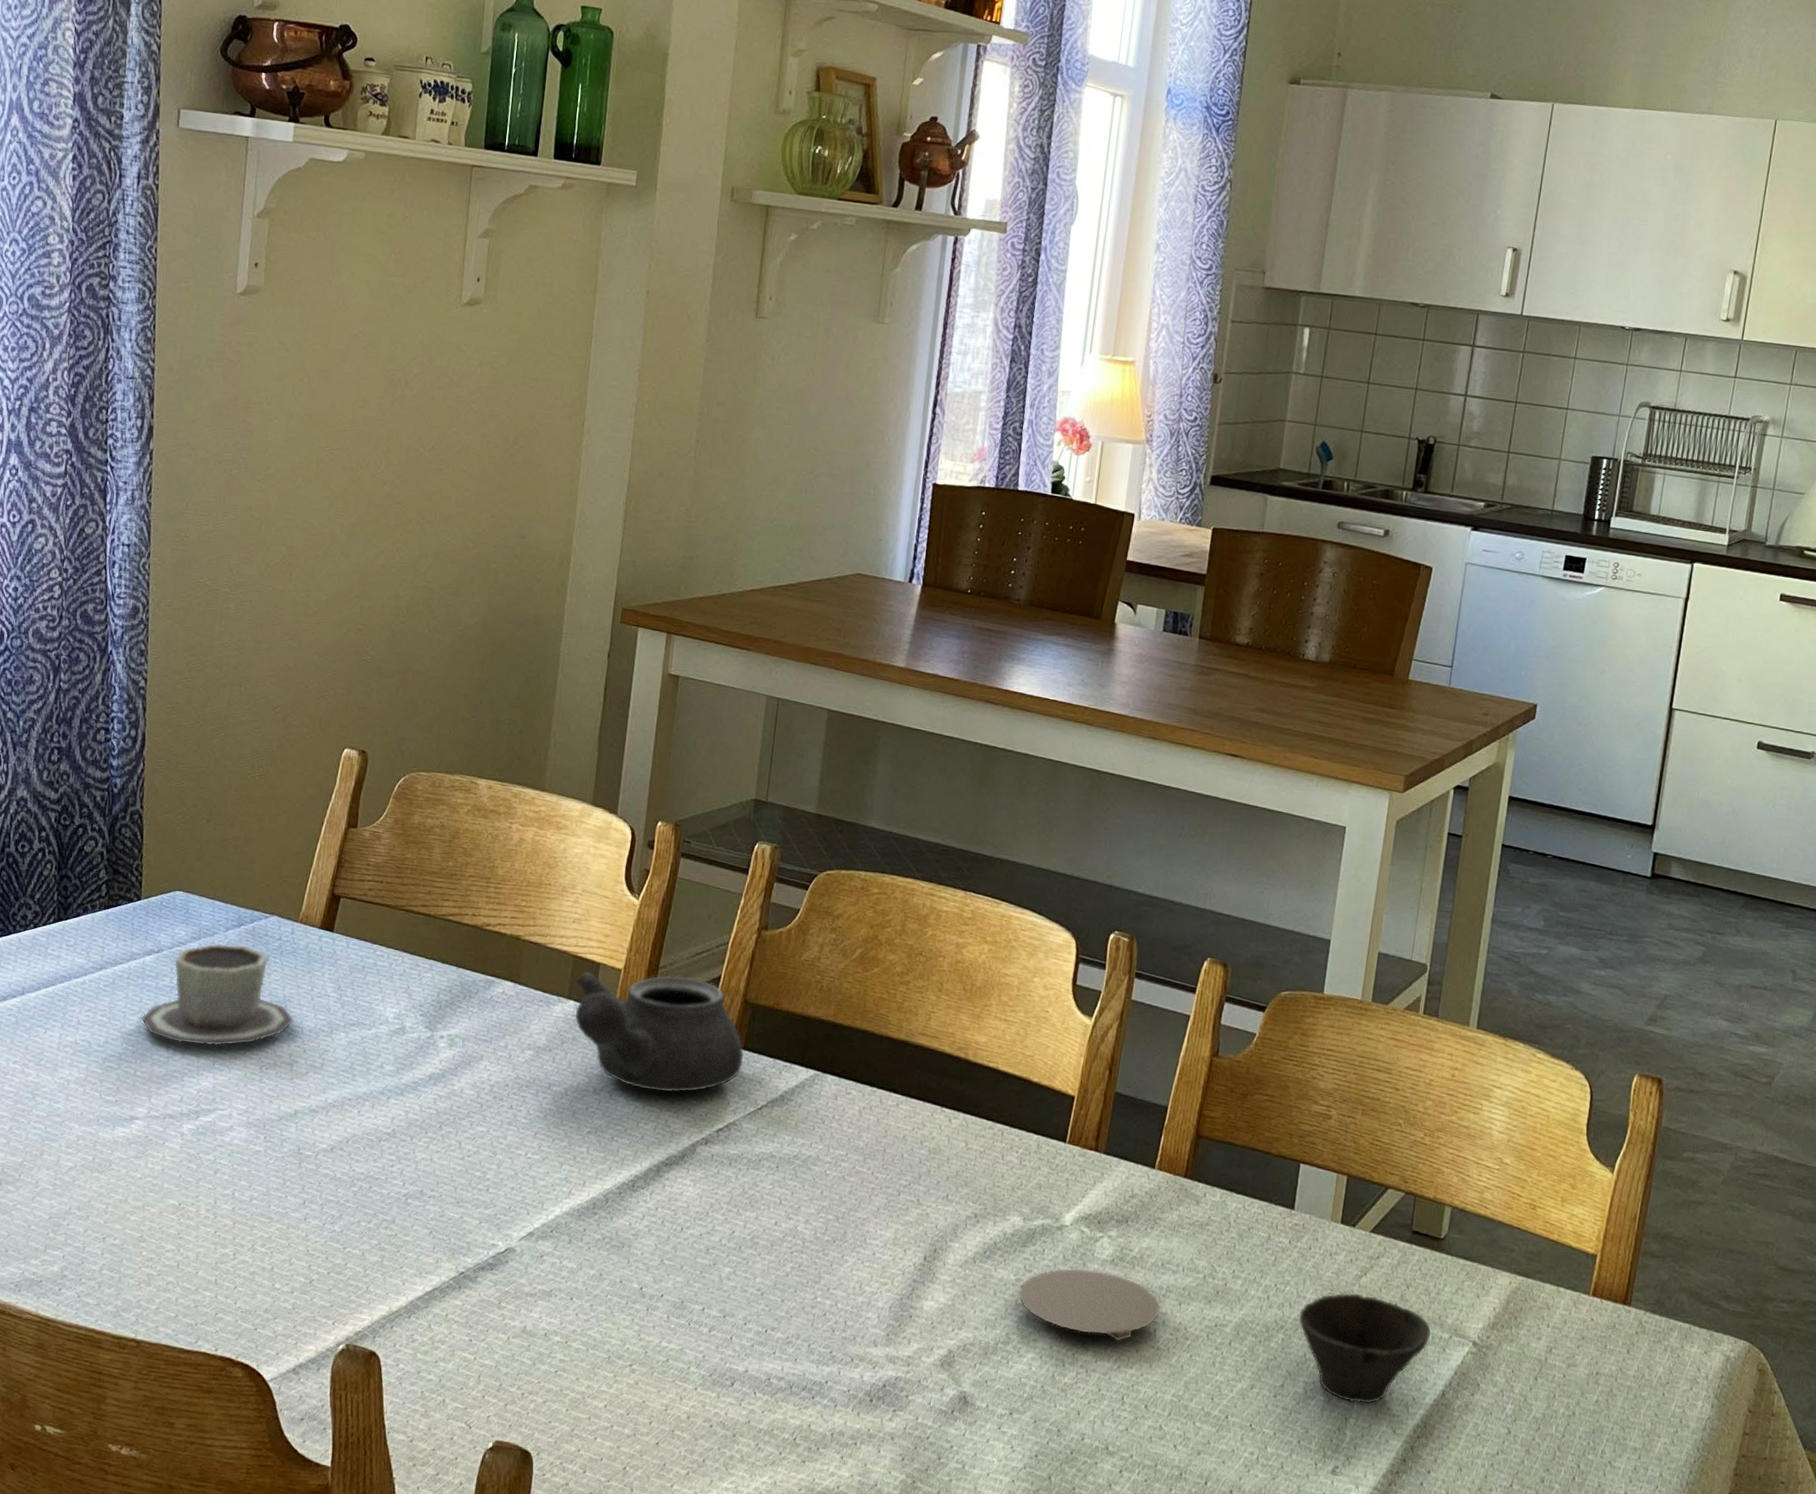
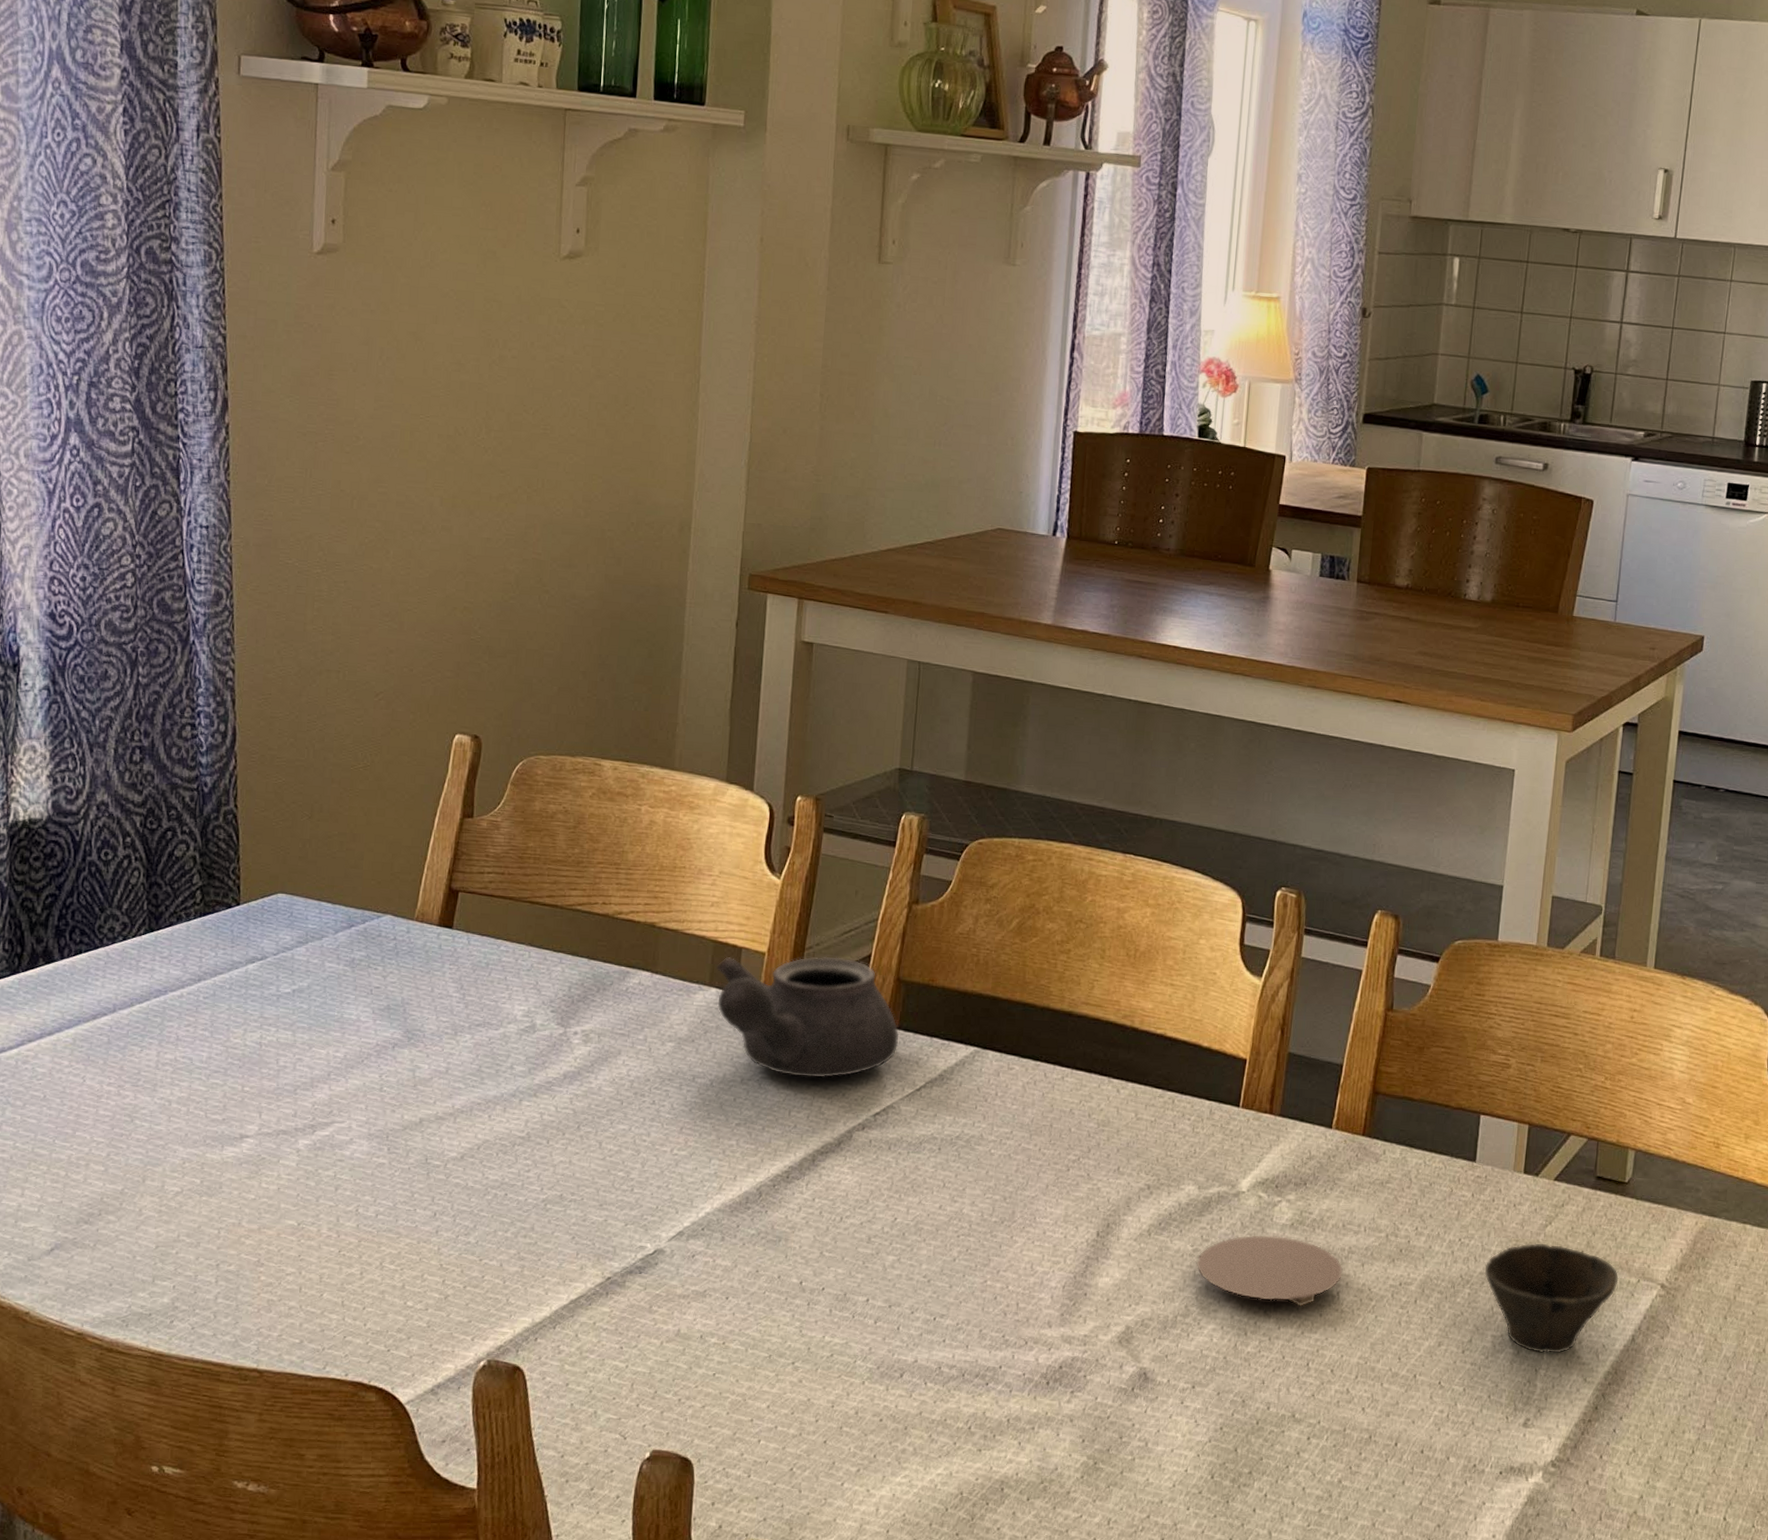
cup: present [140,943,294,1046] -> none [246,947,415,1056]

